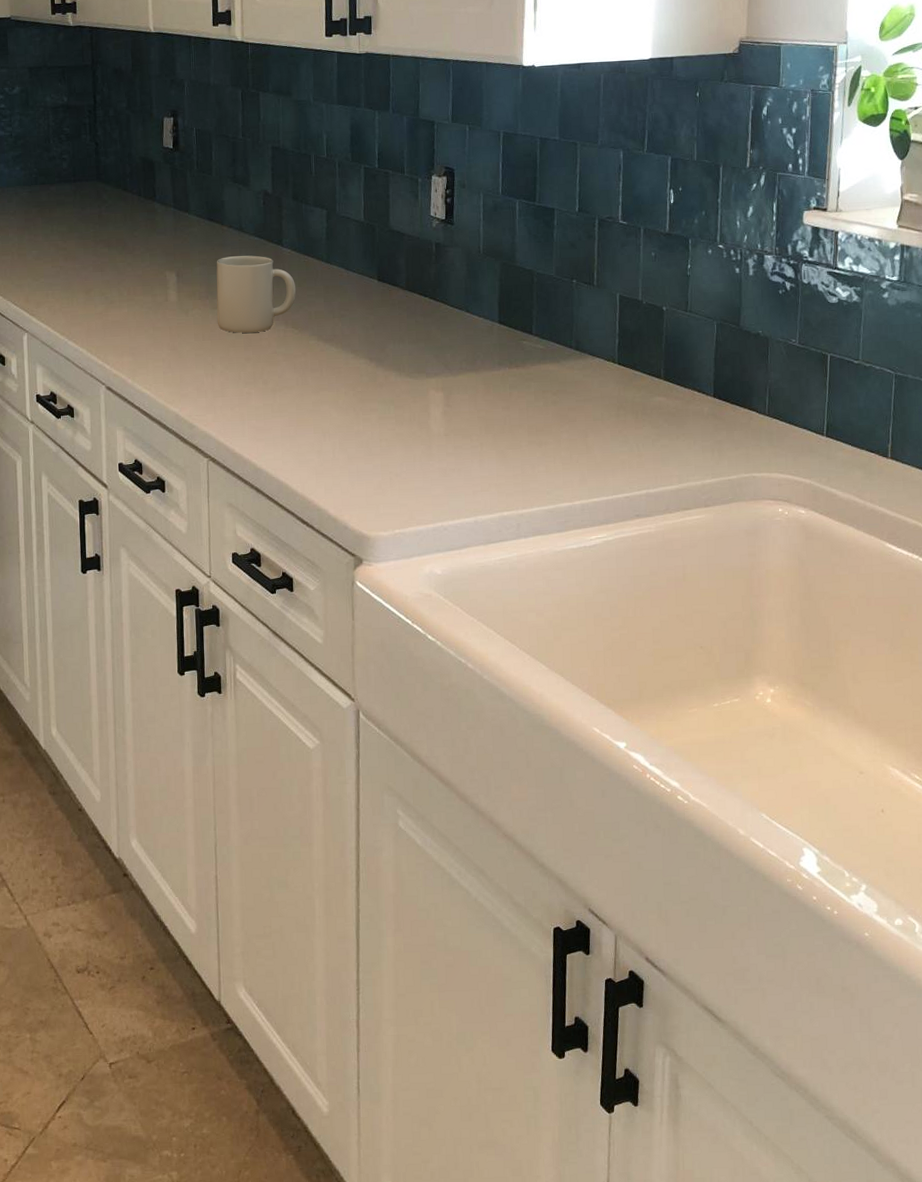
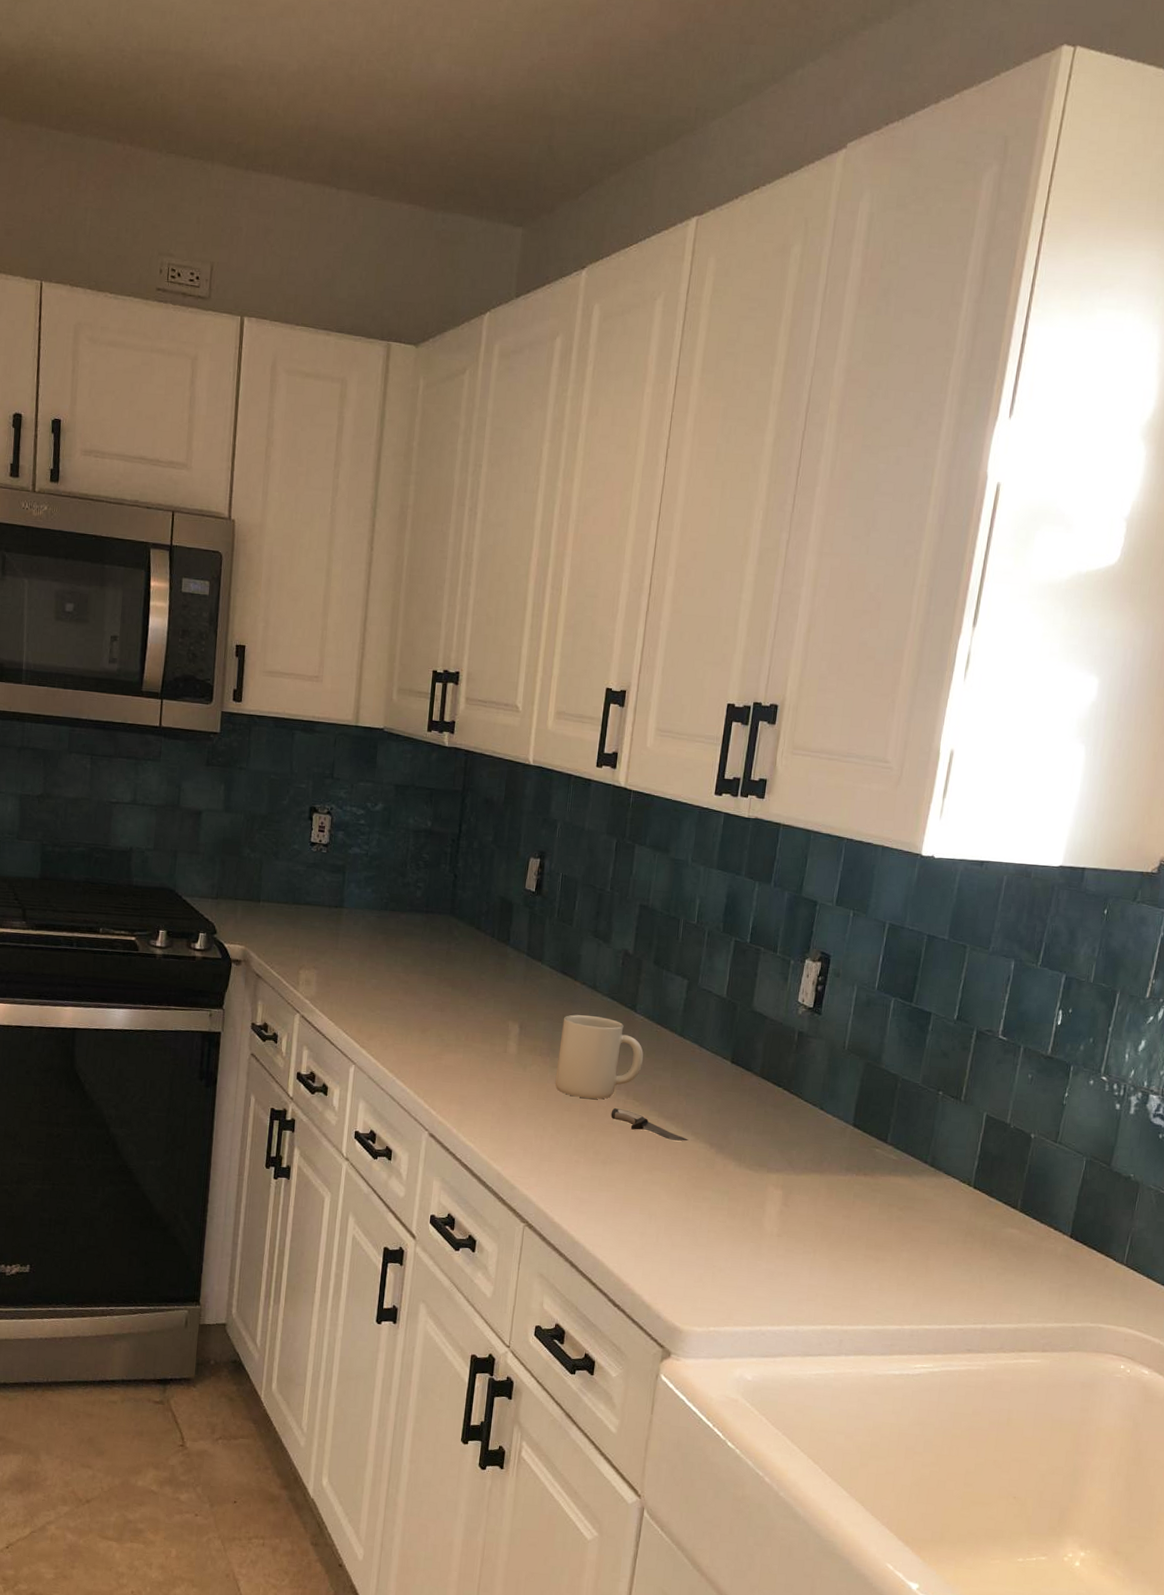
knife: none [273,338,349,361] -> present [611,1108,688,1141]

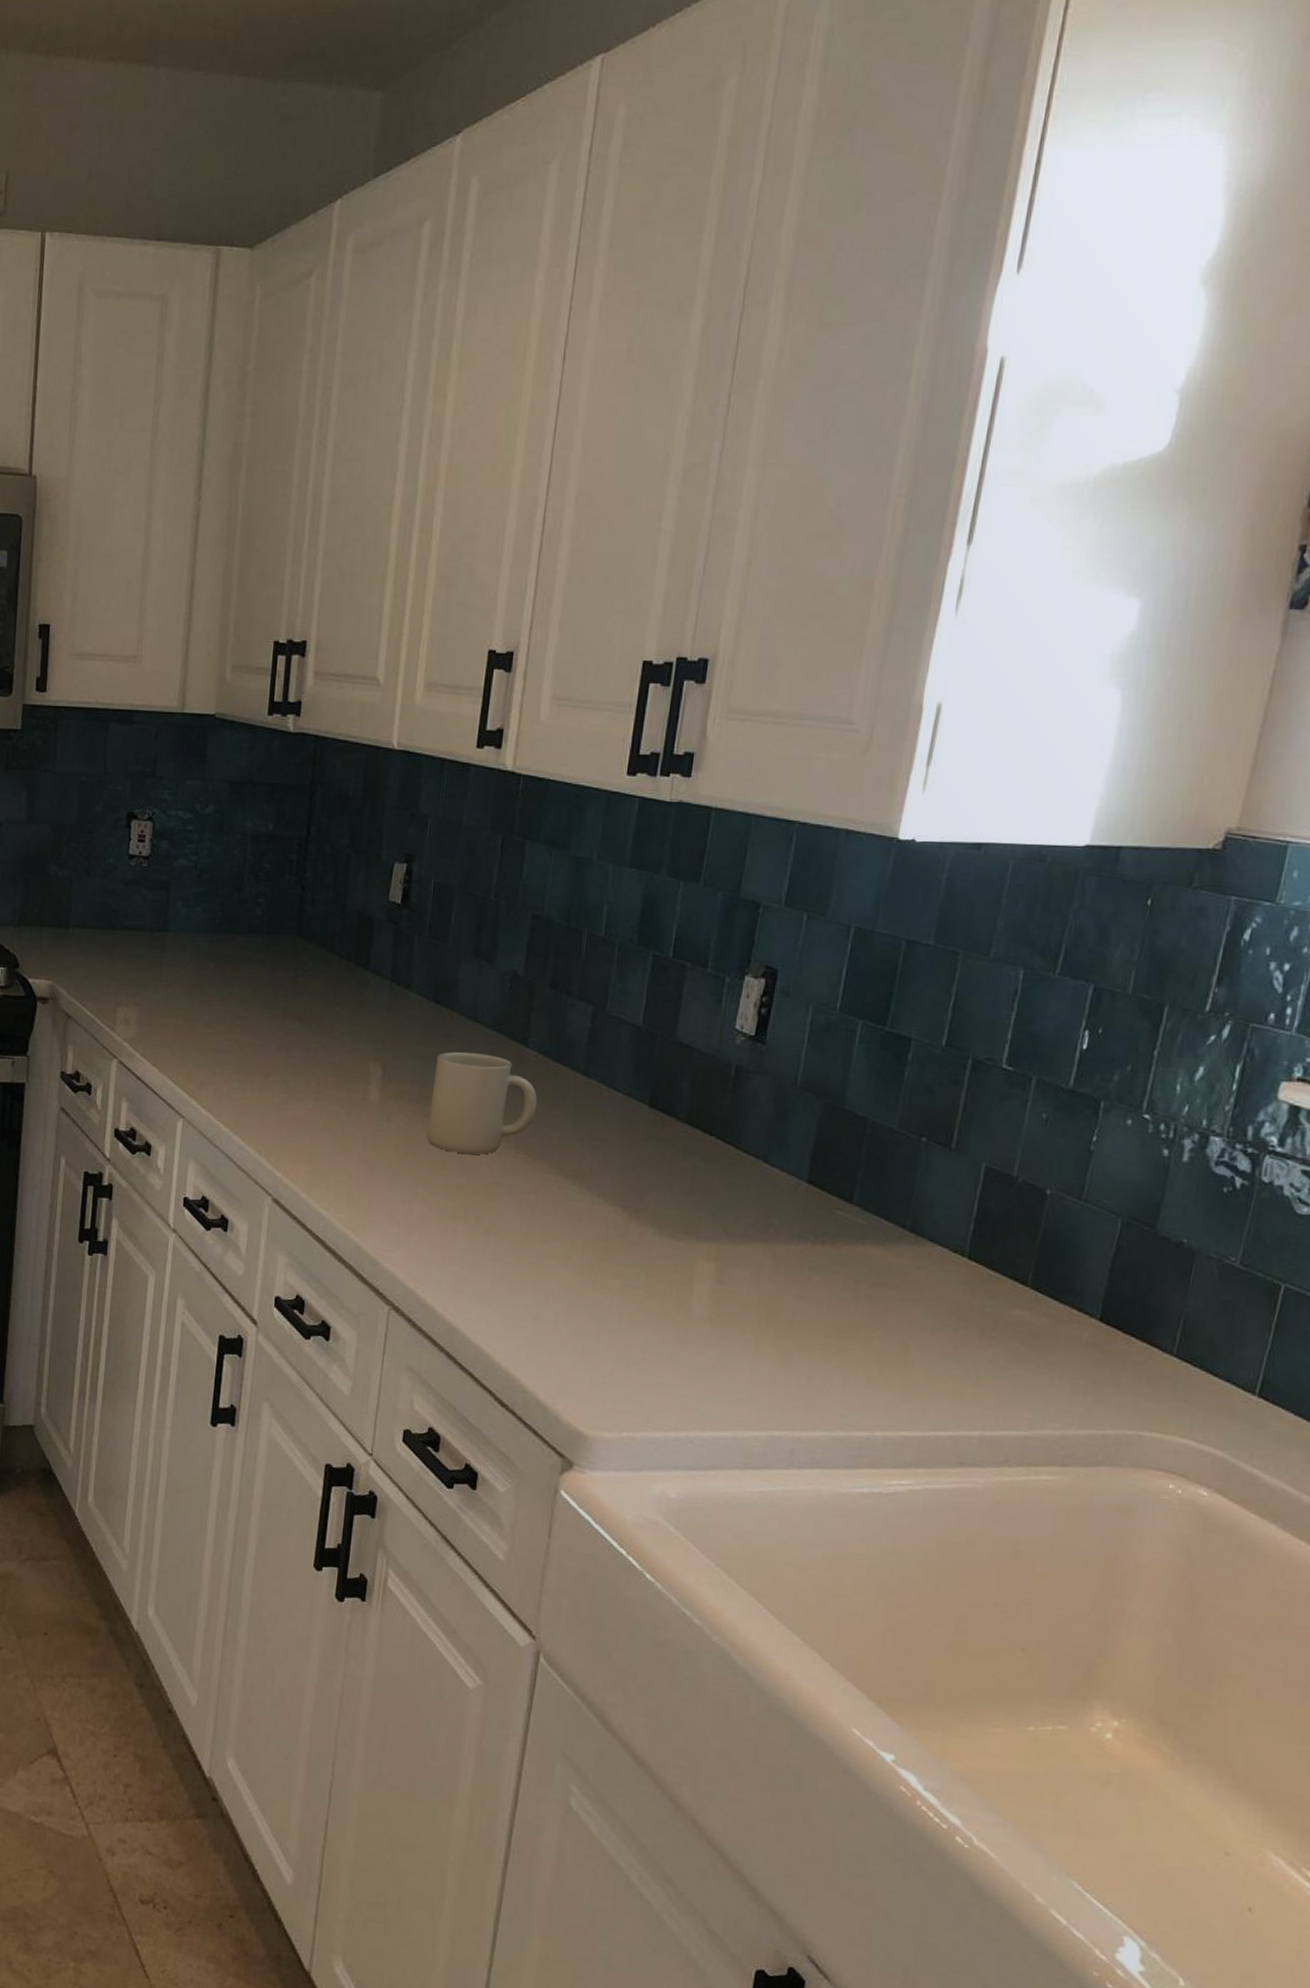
knife: present [611,1108,688,1141] -> none [496,1165,595,1205]

